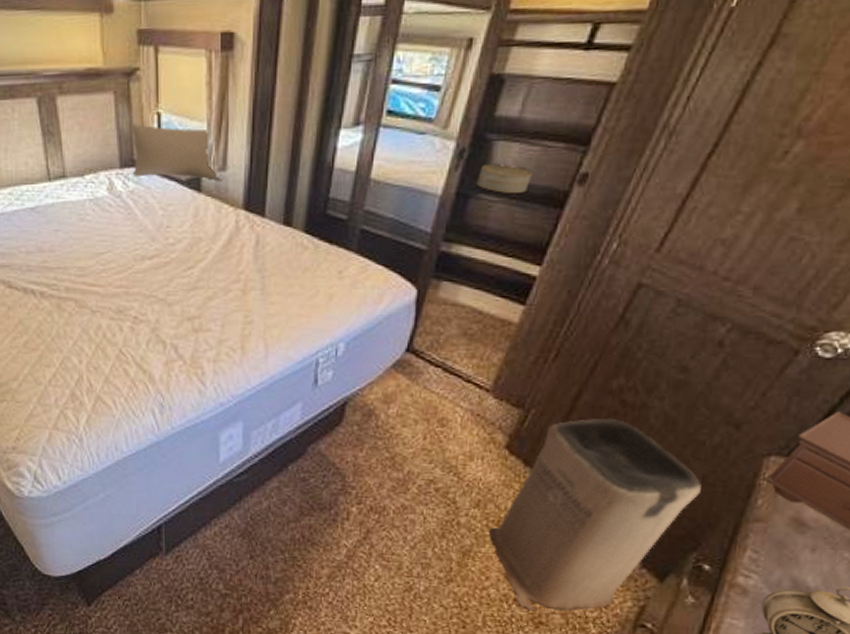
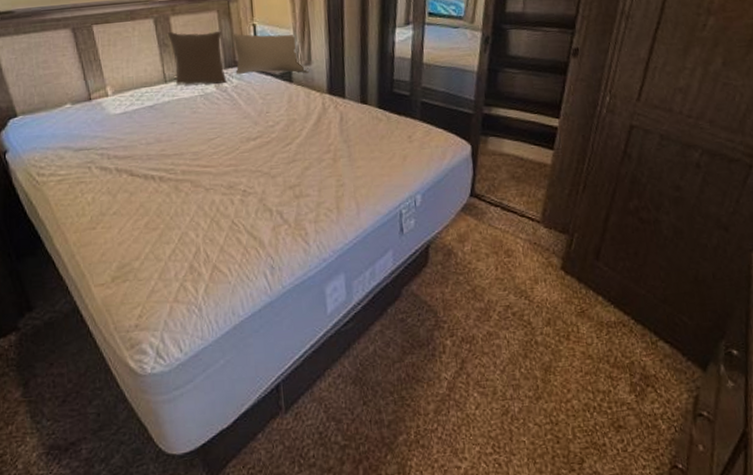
pillow: none [54,117,122,186] -> present [168,31,227,85]
decorative box: present [475,163,533,193] -> none [500,45,540,67]
laundry basket: present [488,417,701,611] -> none [561,233,714,416]

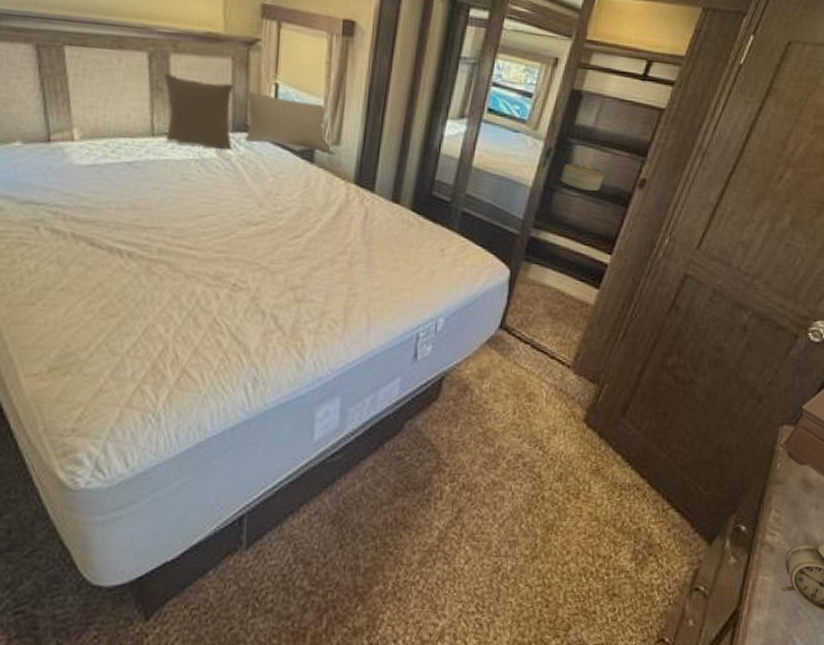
decorative box: none [500,45,540,67] -> present [559,163,605,191]

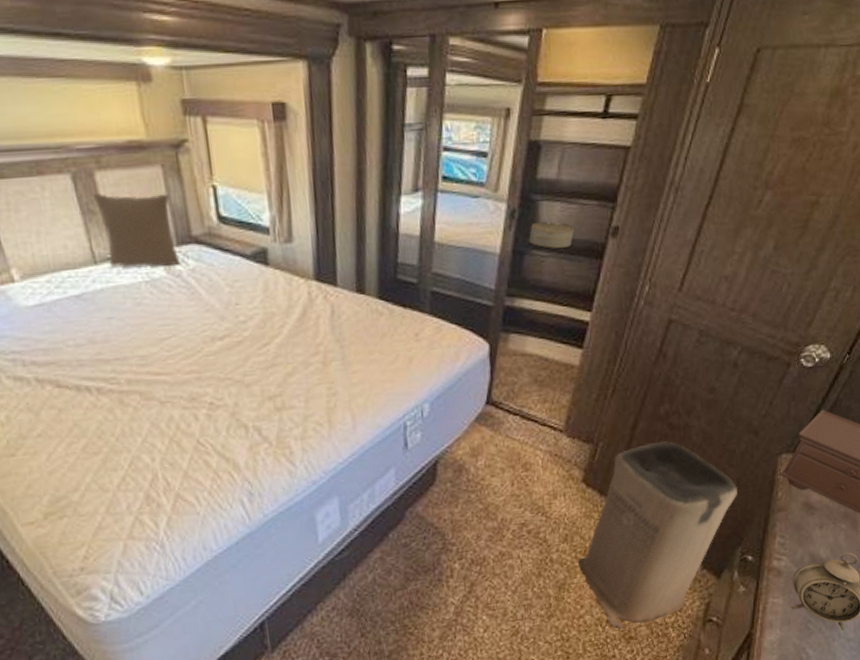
pillow: present [244,91,337,156] -> none [185,198,291,255]
laundry basket: none [569,392,736,582] -> present [577,440,737,629]

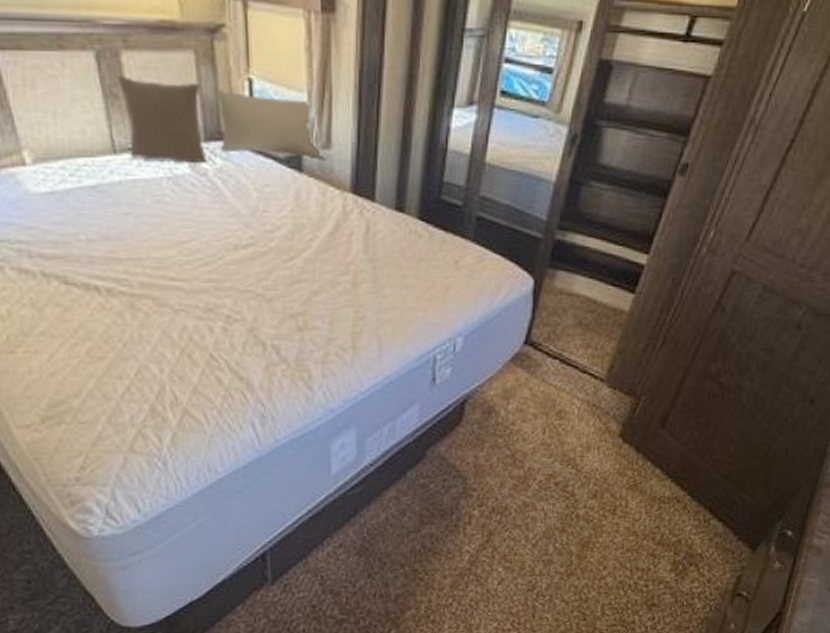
pillow: none [185,198,291,255] -> present [217,90,328,162]
decorative box: present [528,221,575,249] -> none [587,150,640,181]
laundry basket: present [577,440,737,629] -> none [605,400,785,594]

